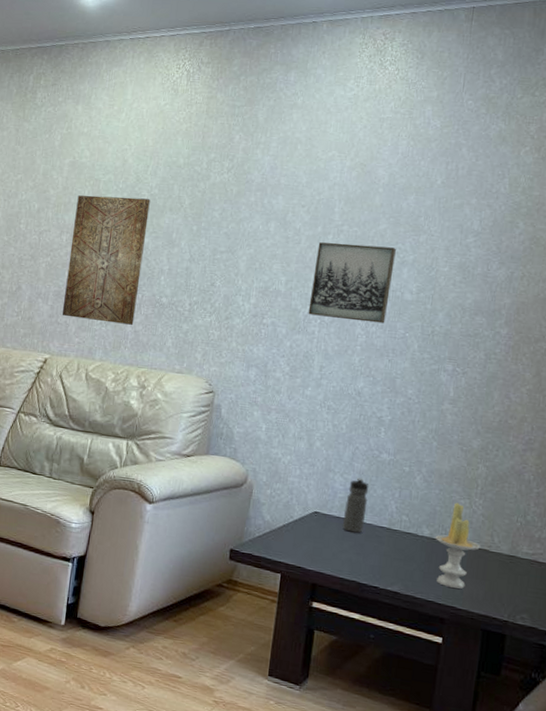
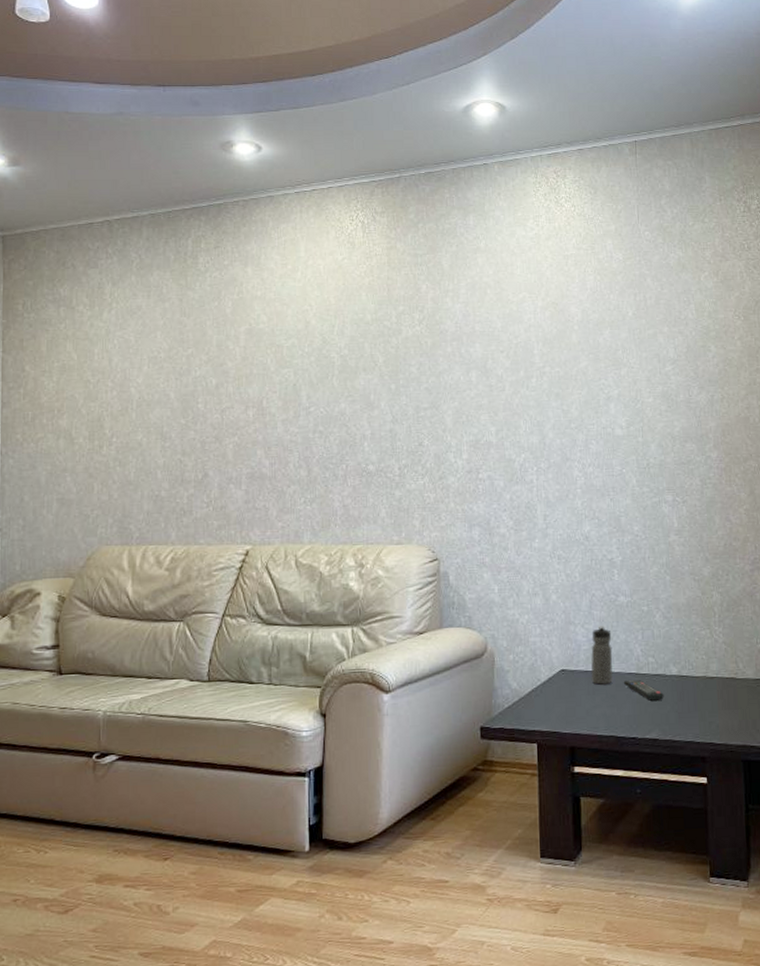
wall art: present [61,195,150,325] -> none [259,361,342,500]
wall art: present [308,242,396,324] -> none [523,384,601,464]
remote control: none [373,533,412,558] -> present [623,680,664,702]
candle: present [435,502,481,589] -> none [683,635,727,723]

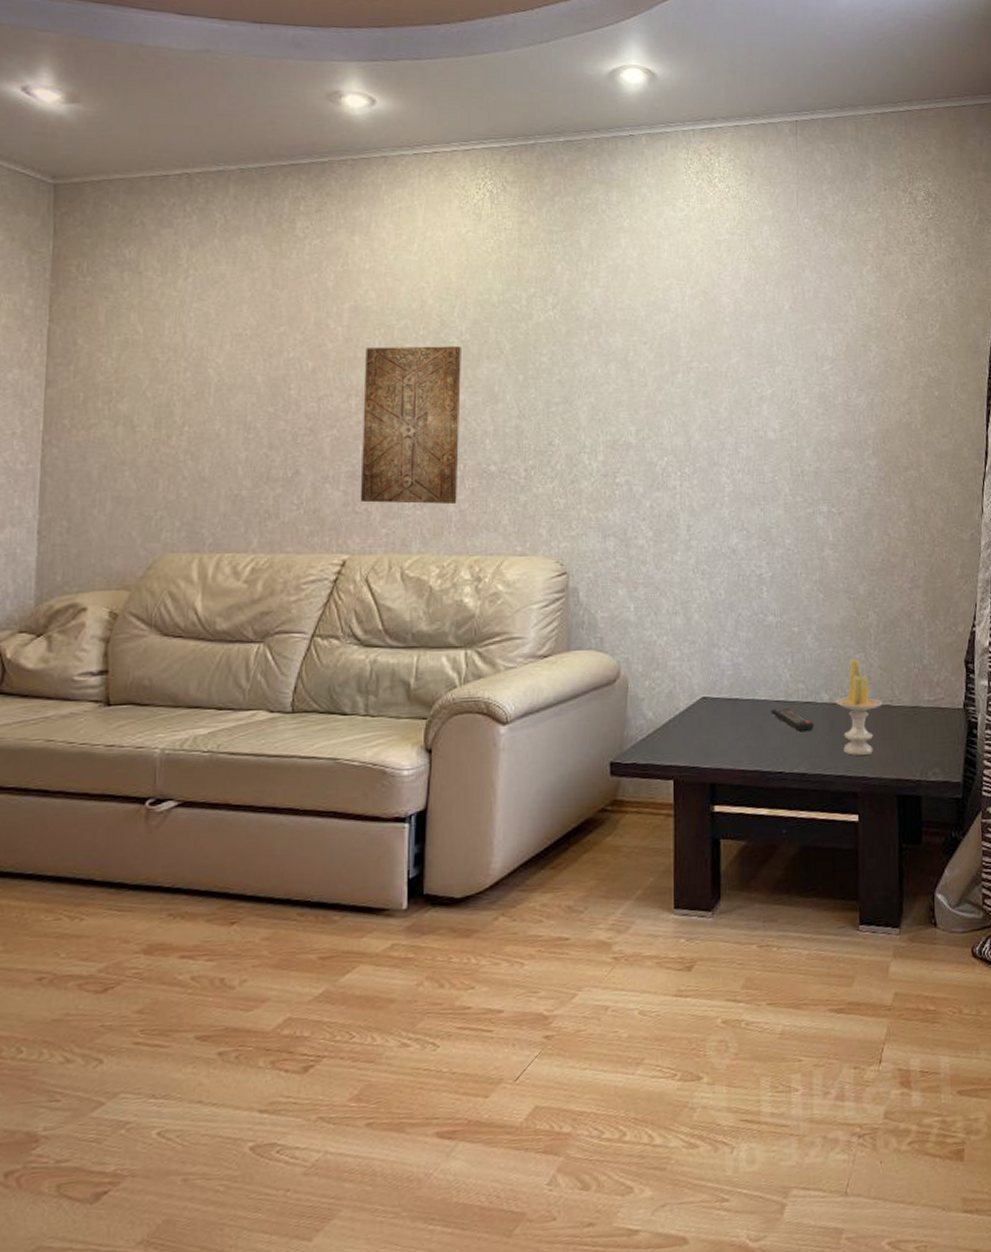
wall art: none [259,361,342,500] -> present [360,346,461,504]
water bottle: present [590,626,613,686] -> none [734,648,760,715]
candle: none [683,635,727,723] -> present [835,658,882,755]

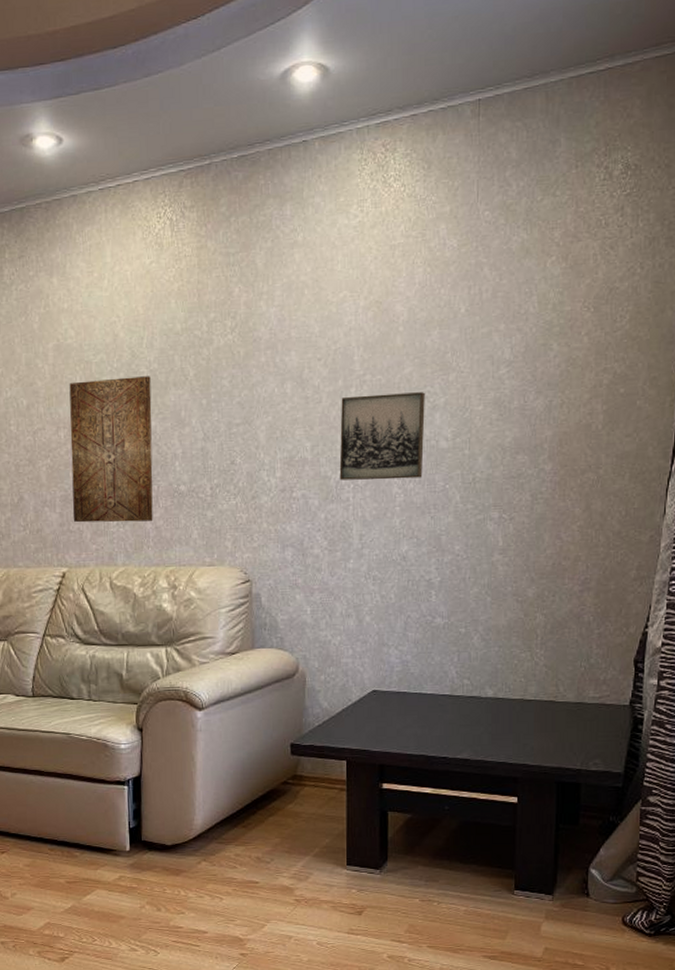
wall art: none [665,382,753,469] -> present [339,392,425,480]
remote control: present [770,708,814,732] -> none [436,702,478,723]
candle: present [835,658,882,755] -> none [499,657,546,745]

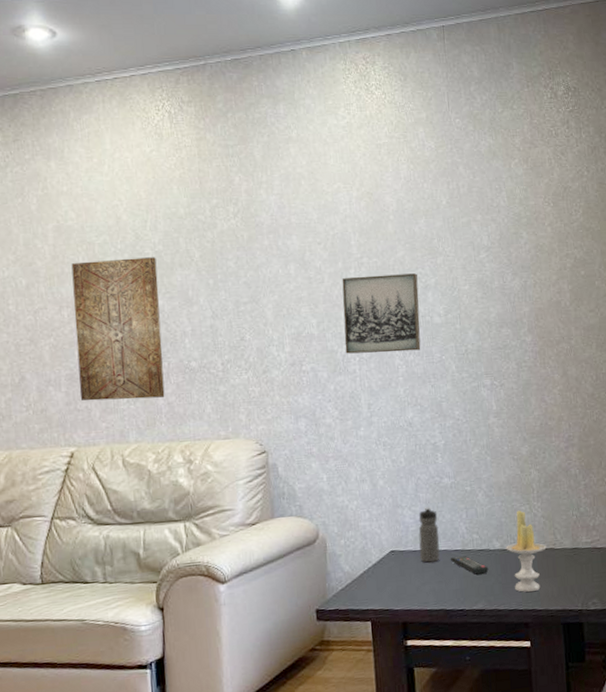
water bottle: none [403,647,426,707] -> present [418,507,440,563]
remote control: none [436,702,478,723] -> present [450,556,489,575]
candle: none [499,657,546,745] -> present [506,510,547,592]

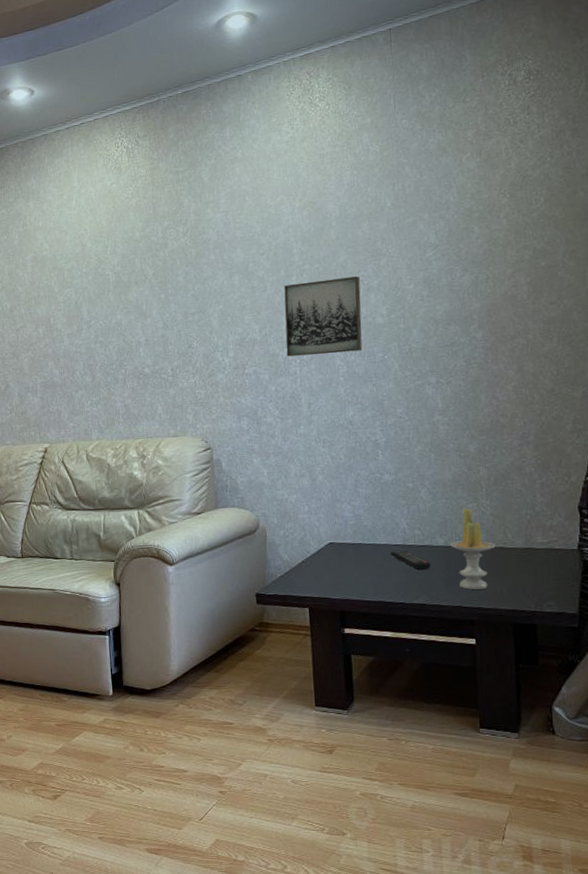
wall art: present [71,257,165,401] -> none [45,277,122,405]
water bottle: present [418,507,440,563] -> none [357,502,380,556]

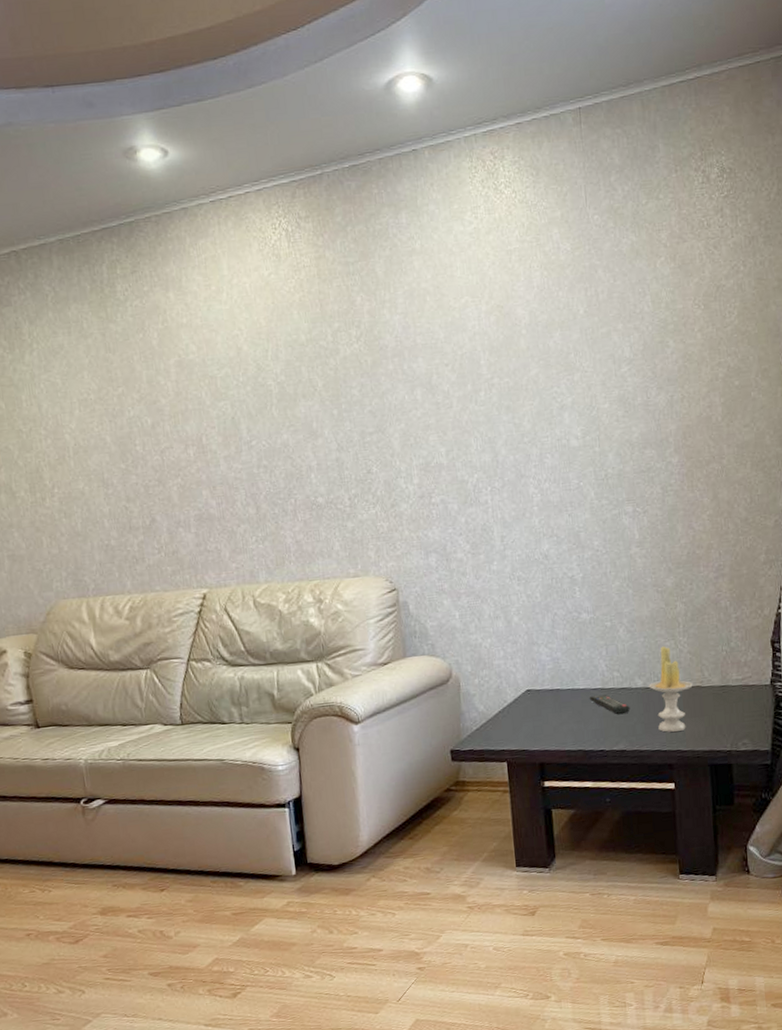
wall art: present [284,276,363,357] -> none [471,393,557,484]

